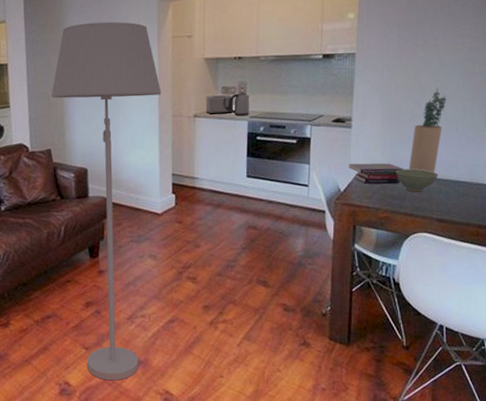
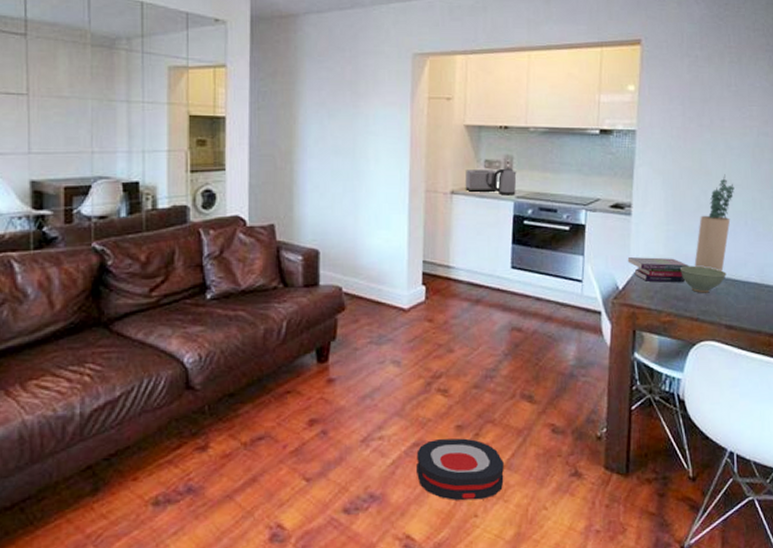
floor lamp: present [51,21,162,381] -> none [278,74,413,523]
robot vacuum: none [171,316,244,365] -> present [415,438,504,501]

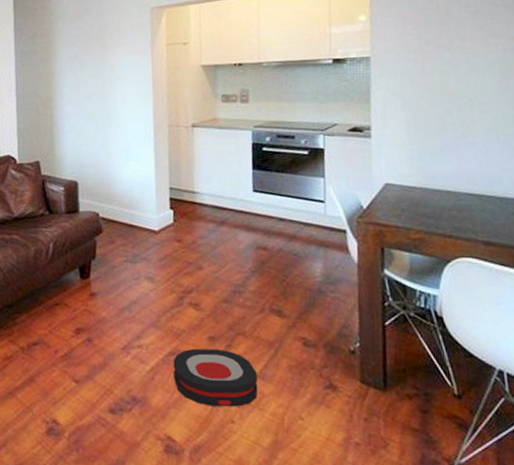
toaster: present [465,170,498,192] -> none [204,103,236,124]
kettle: present [493,168,517,196] -> none [230,101,254,126]
books: present [627,257,689,283] -> none [370,176,437,201]
bowl: present [680,265,727,293] -> none [428,183,480,210]
vase: present [694,174,735,272] -> none [442,92,482,188]

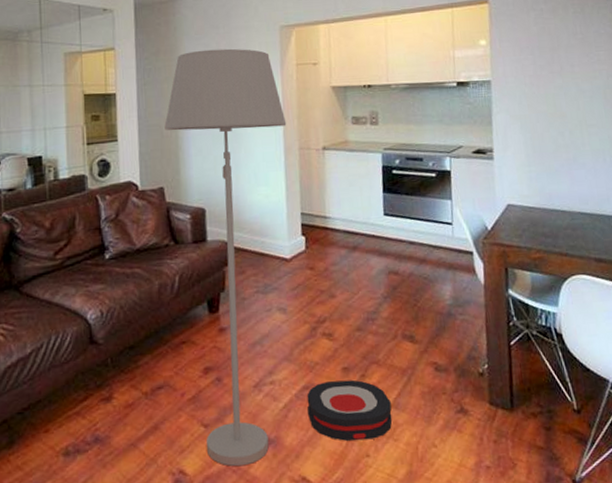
floor lamp: none [40,30,156,421] -> present [164,48,287,467]

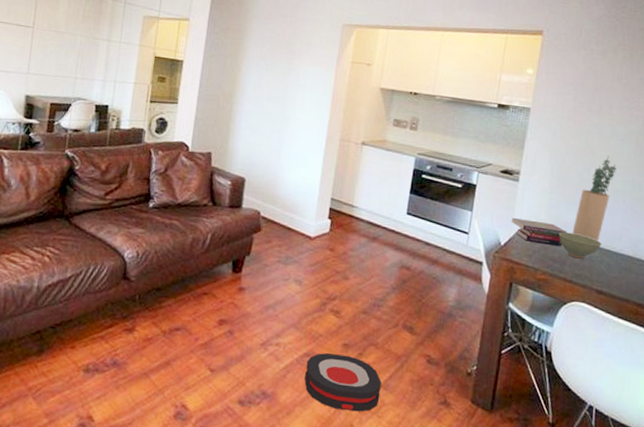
floor lamp: present [164,48,287,467] -> none [208,34,333,412]
books: none [493,197,554,221] -> present [511,218,567,247]
bowl: none [545,203,591,229] -> present [559,231,602,259]
vase: none [558,116,591,208] -> present [572,155,616,241]

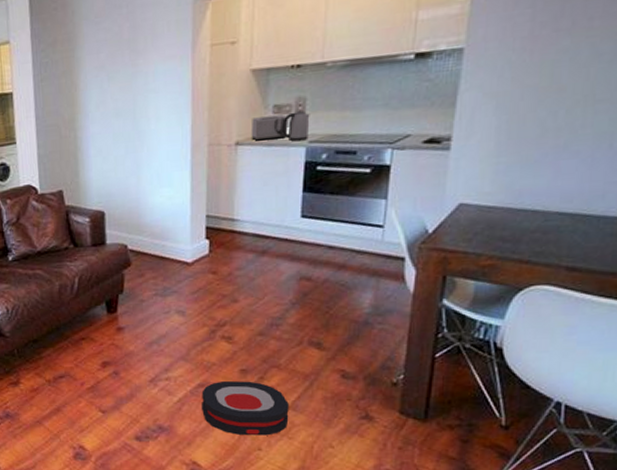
toaster: none [374,125,404,147] -> present [251,115,288,141]
kettle: none [398,127,421,152] -> present [282,111,310,142]
books: present [511,218,567,247] -> none [441,194,523,223]
bowl: present [559,231,602,259] -> none [510,201,575,233]
vase: present [572,155,616,241] -> none [530,88,599,206]

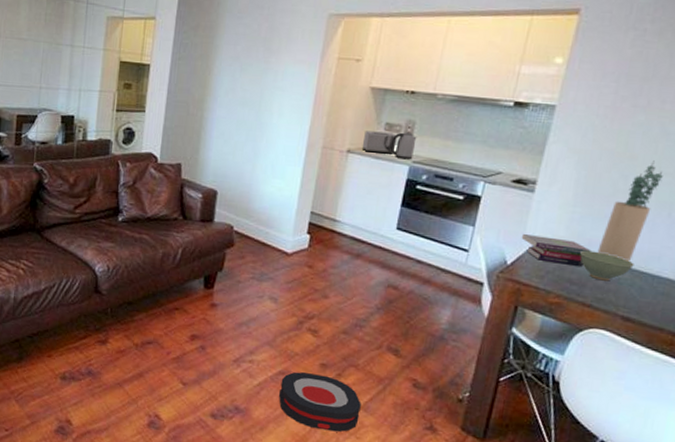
books: none [441,194,523,223] -> present [521,234,591,268]
bowl: none [510,201,575,233] -> present [580,250,634,281]
vase: none [530,88,599,206] -> present [597,160,663,262]

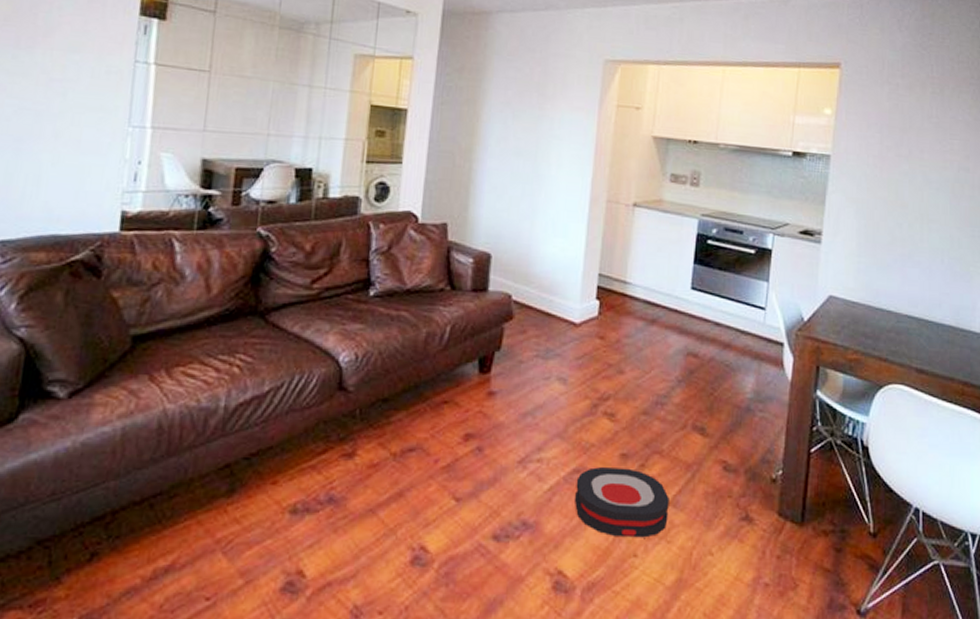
toaster: present [362,130,397,154] -> none [648,182,684,207]
kettle: present [390,132,417,160] -> none [678,183,703,213]
books: present [521,234,591,268] -> none [814,288,880,320]
bowl: present [580,250,634,281] -> none [870,301,919,333]
vase: present [597,160,663,262] -> none [885,208,931,311]

